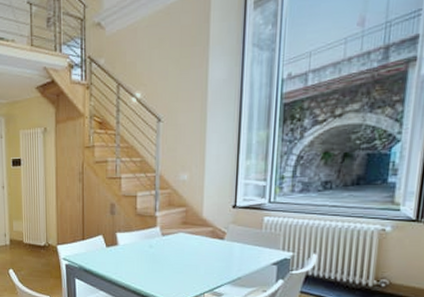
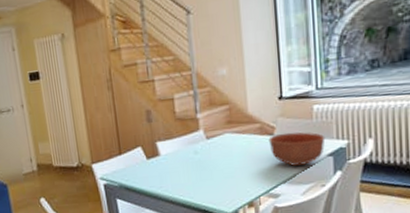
bowl: none [218,239,272,271] -> present [268,132,325,167]

